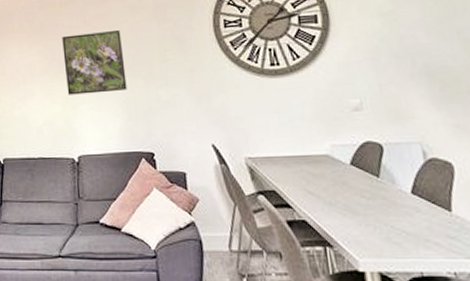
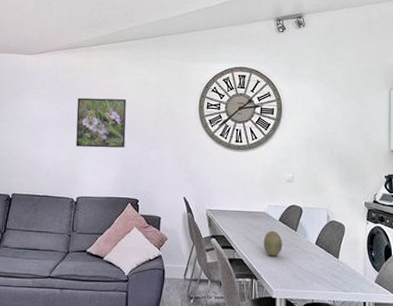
fruit: none [332,179,362,214] -> present [263,231,283,257]

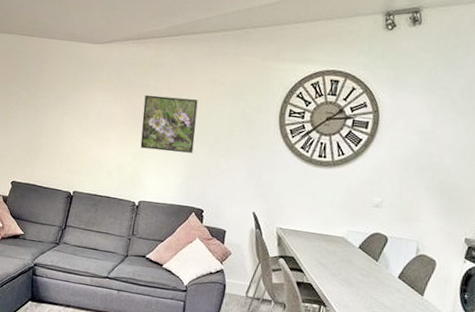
fruit: present [263,231,283,257] -> none [337,258,360,286]

